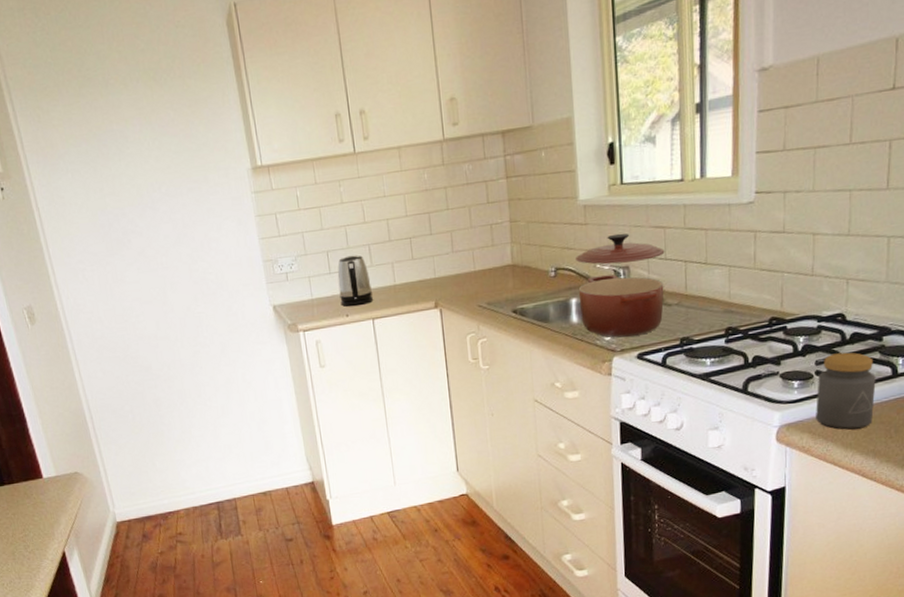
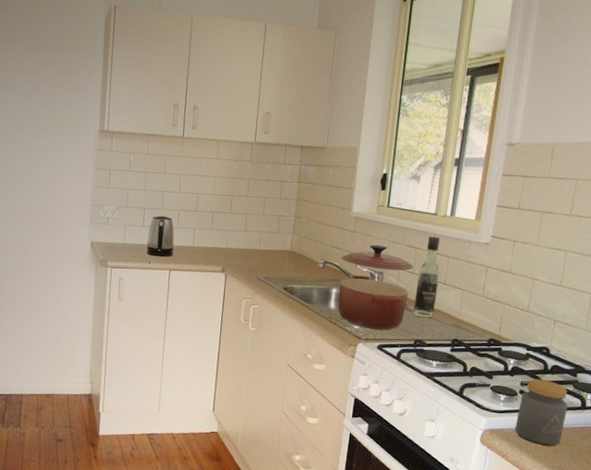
bottle: none [672,207,699,311] -> present [413,236,440,319]

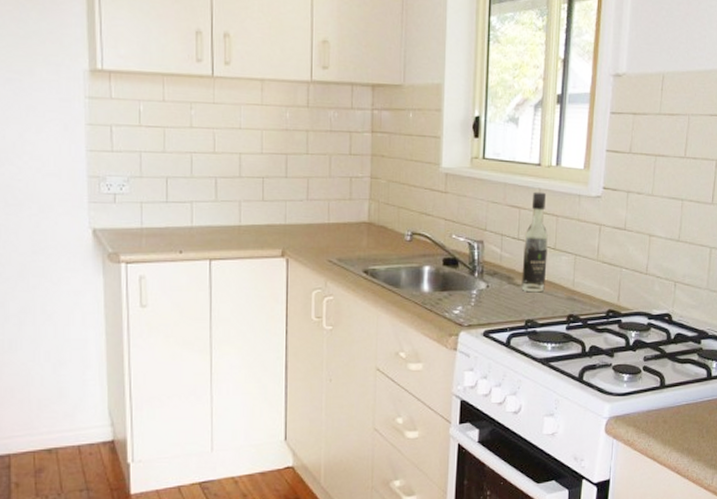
kettle: present [146,215,175,257] -> none [175,186,214,242]
saucepan: present [338,244,414,330] -> none [432,206,518,312]
jar: present [515,379,568,446] -> none [641,351,694,427]

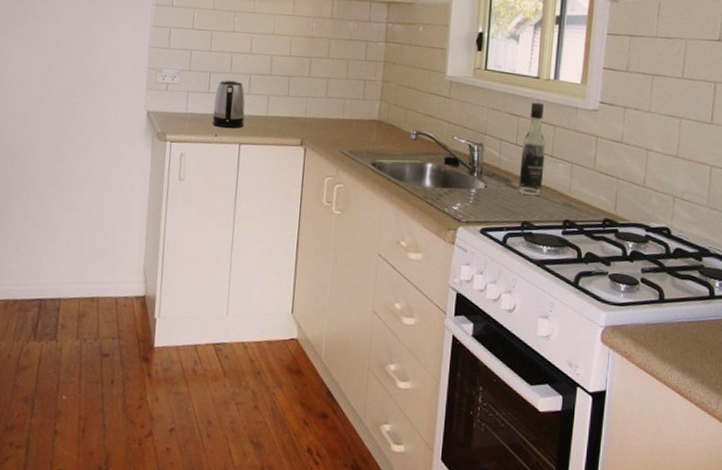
kettle: none [175,186,214,242] -> present [212,80,245,129]

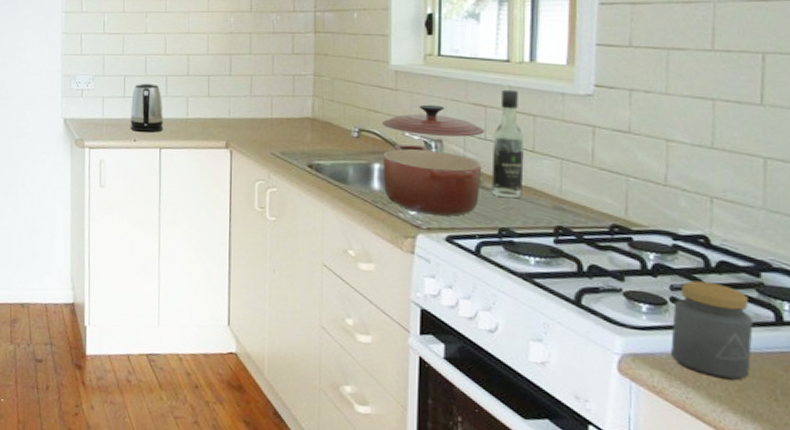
saucepan: none [434,112,517,211] -> present [382,104,485,216]
jar: none [639,264,695,344] -> present [671,280,753,380]

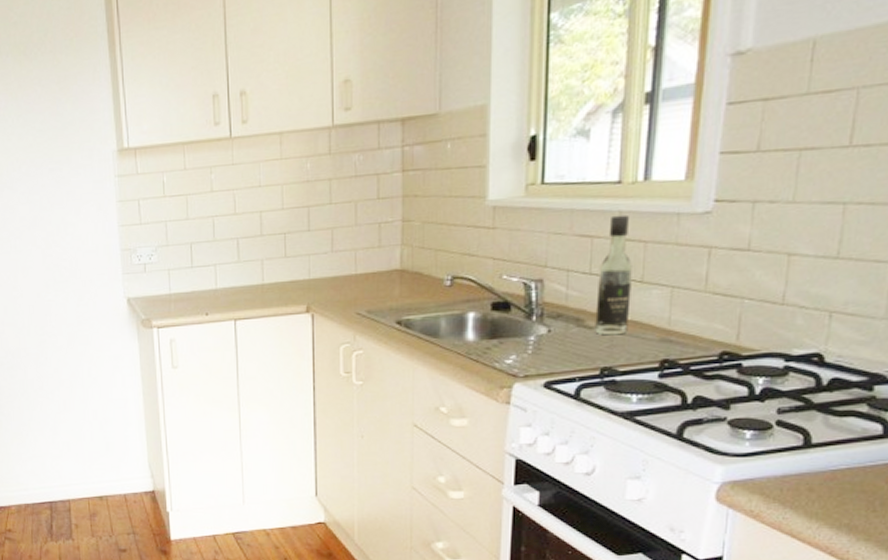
kettle: present [130,83,164,133] -> none [200,248,238,304]
saucepan: present [382,104,485,216] -> none [477,240,590,361]
jar: present [671,280,753,380] -> none [772,401,860,496]

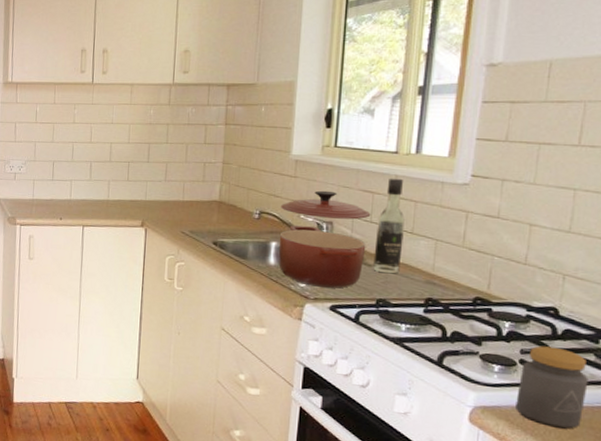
saucepan: none [477,240,590,361] -> present [279,190,371,289]
jar: none [772,401,860,496] -> present [516,346,588,429]

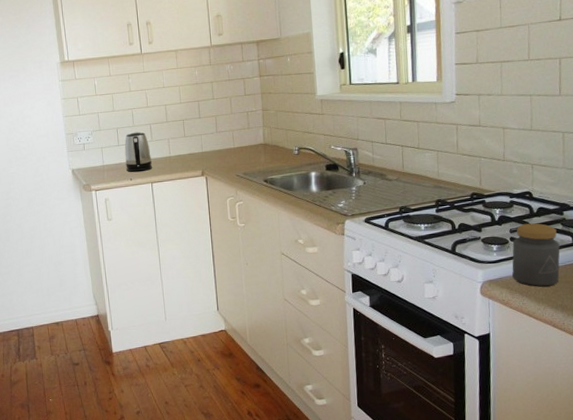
kettle: none [57,168,87,212] -> present [124,132,153,172]
saucepan: present [279,190,371,289] -> none [315,122,386,205]
bottle: present [373,178,405,274] -> none [391,104,414,185]

